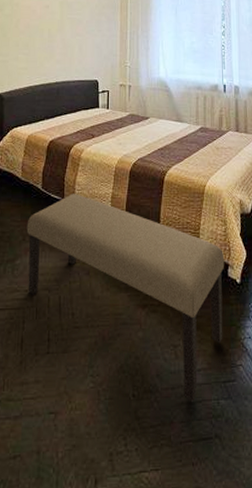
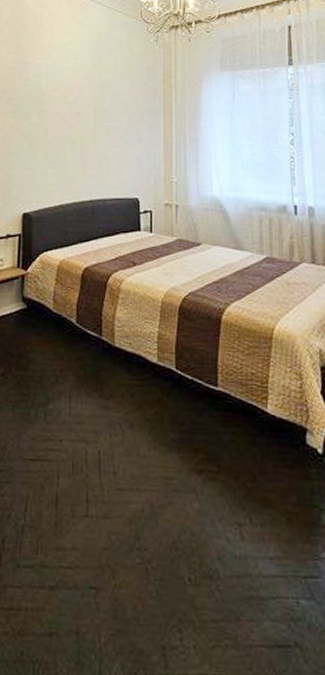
bench: present [26,193,225,402] -> none [59,330,302,597]

